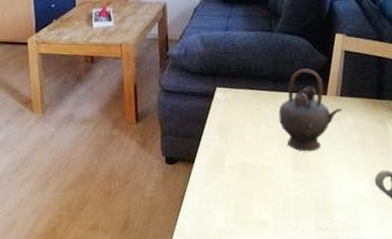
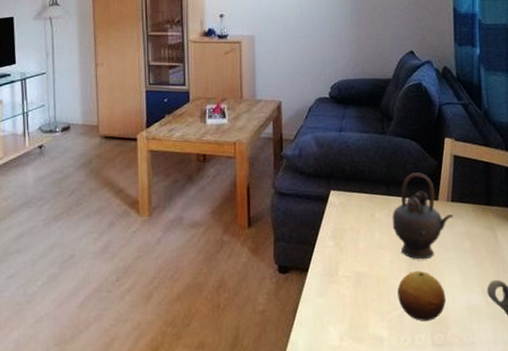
fruit: none [282,161,332,208] -> present [397,270,447,321]

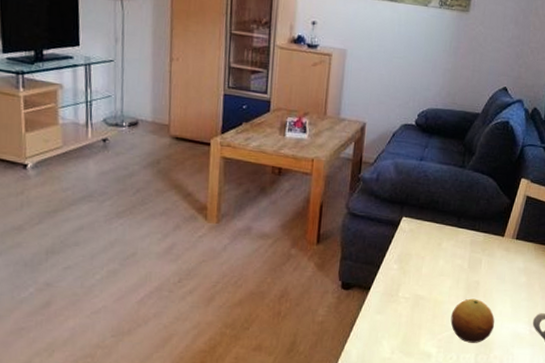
teapot: present [392,173,454,260] -> none [457,208,516,289]

